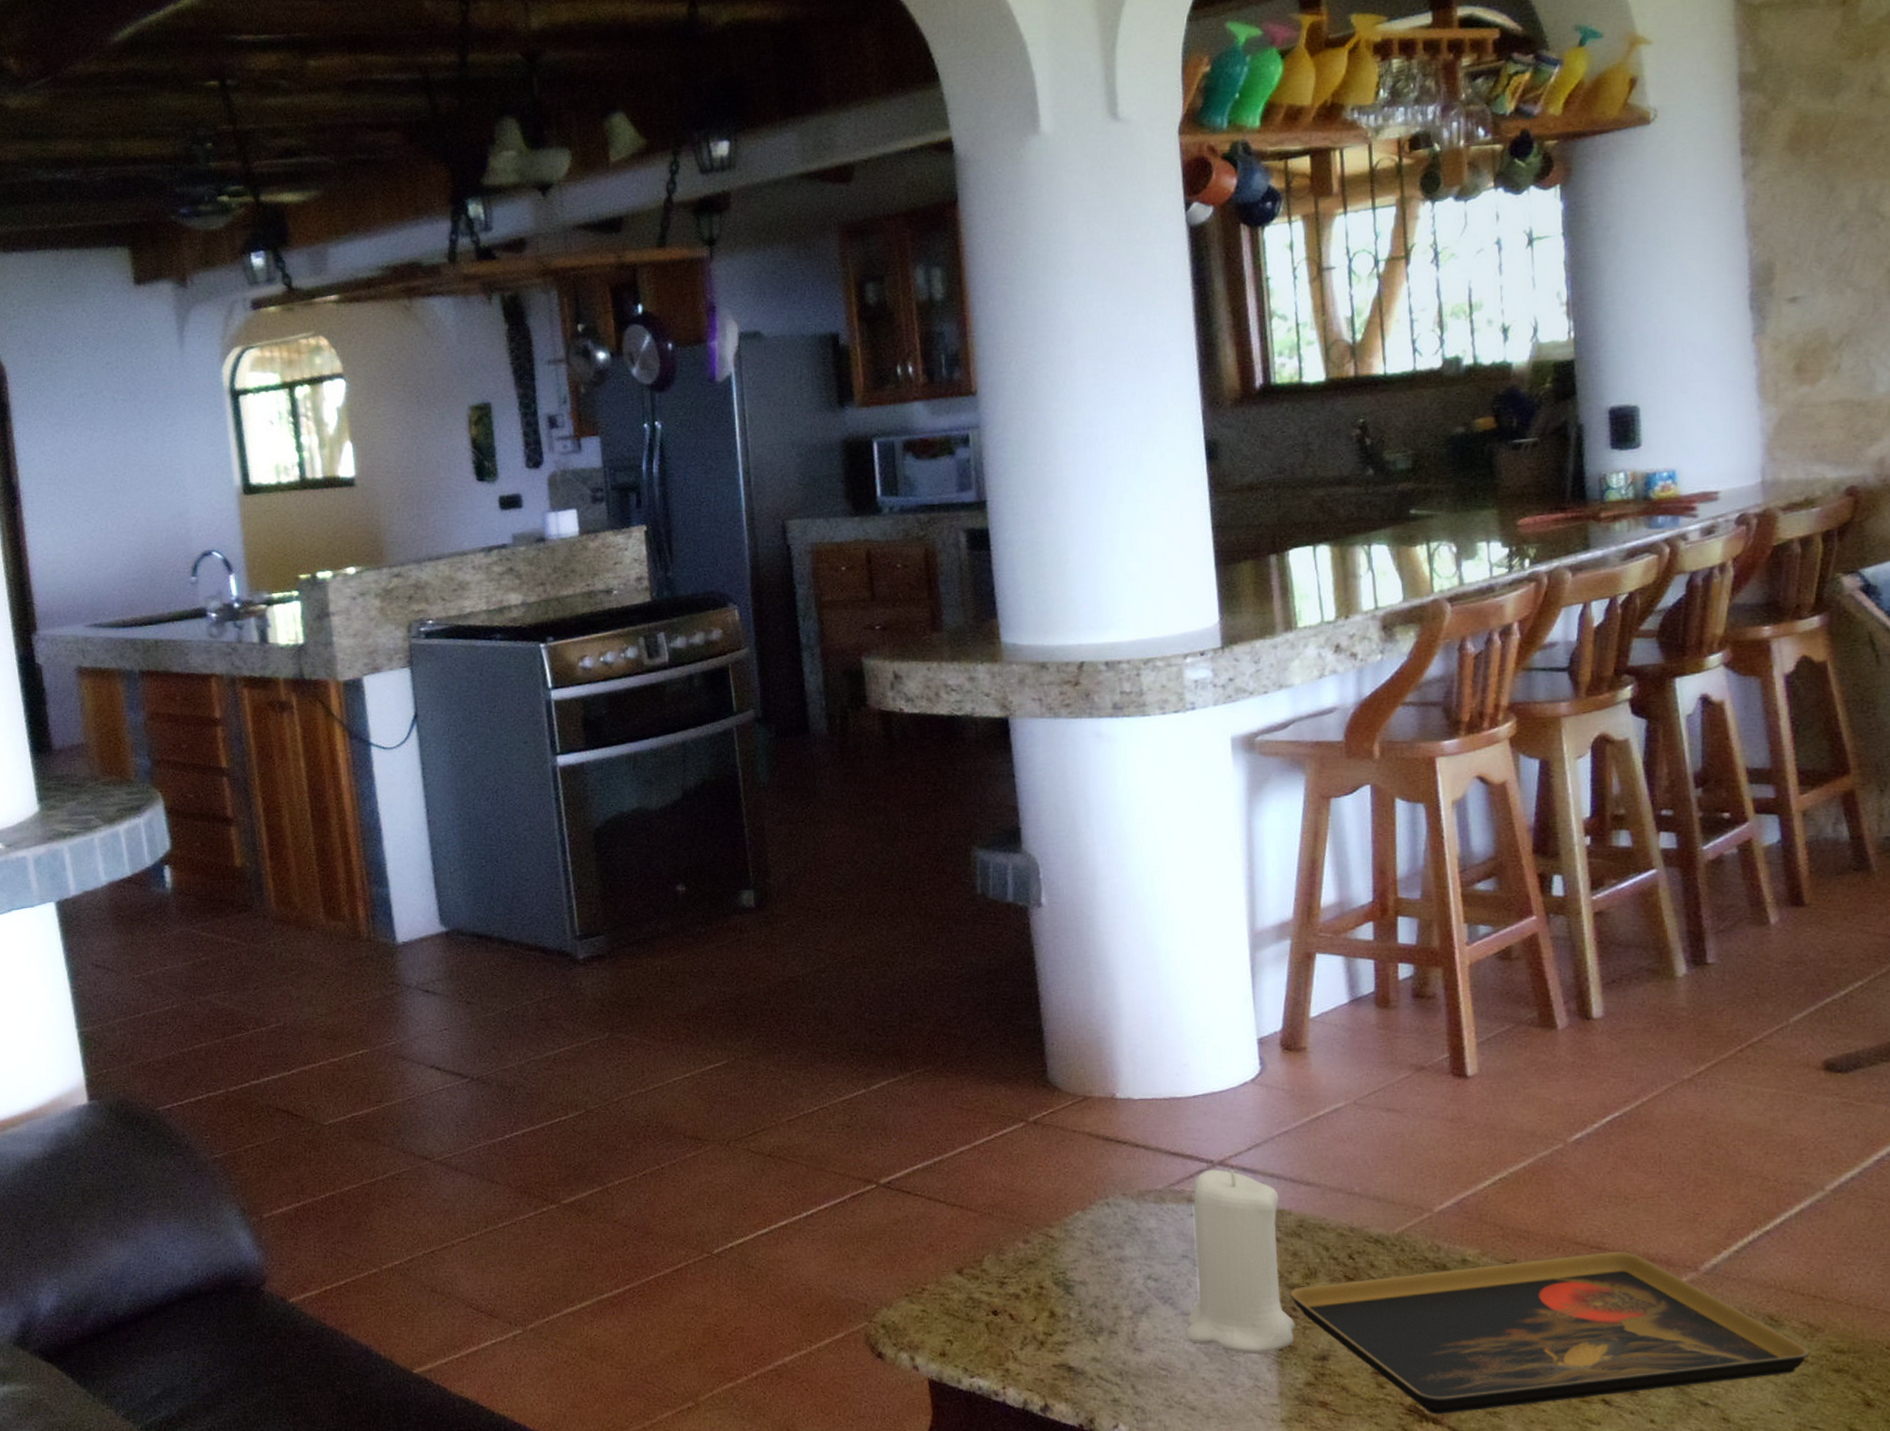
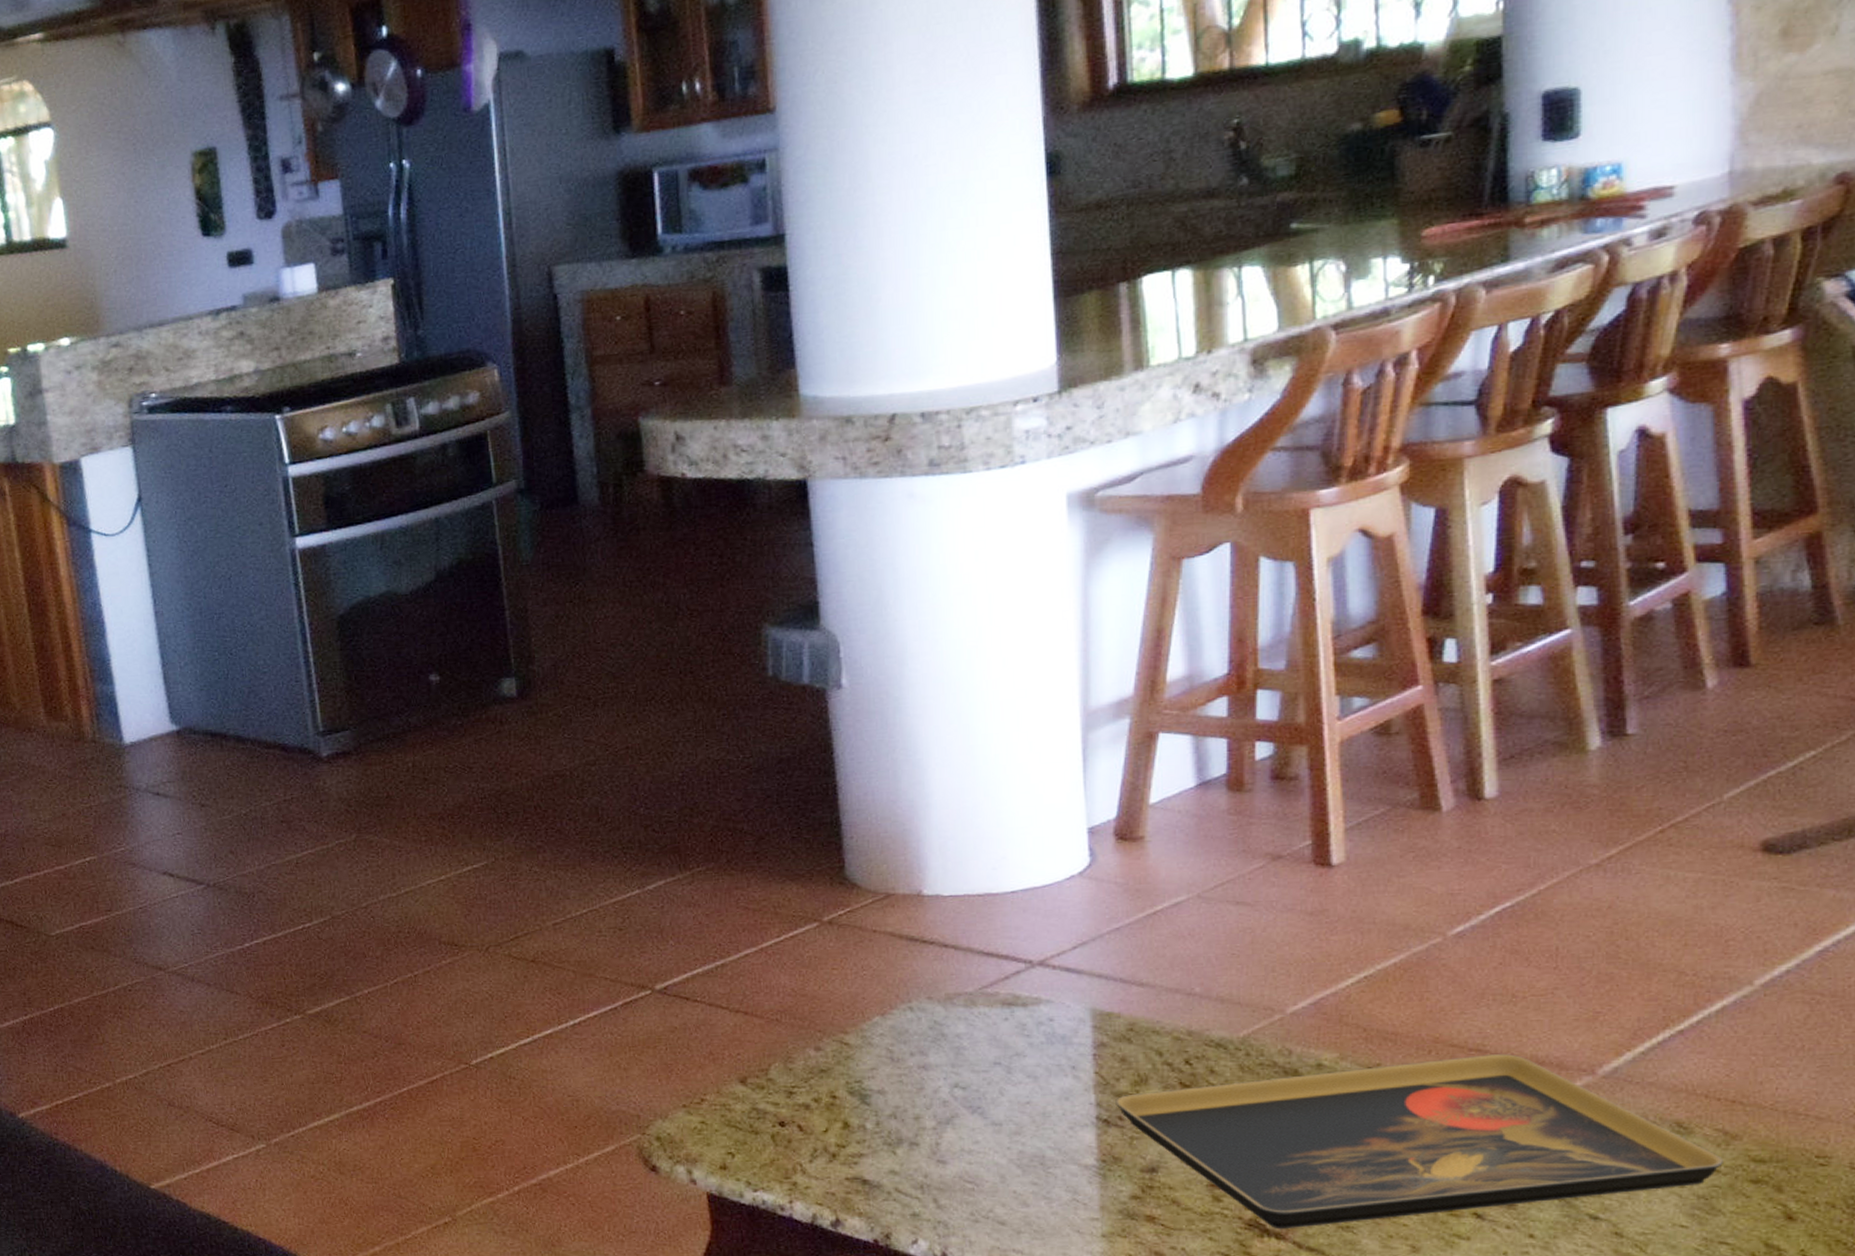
candle: present [1186,1169,1295,1353] -> none [996,969,1121,1165]

